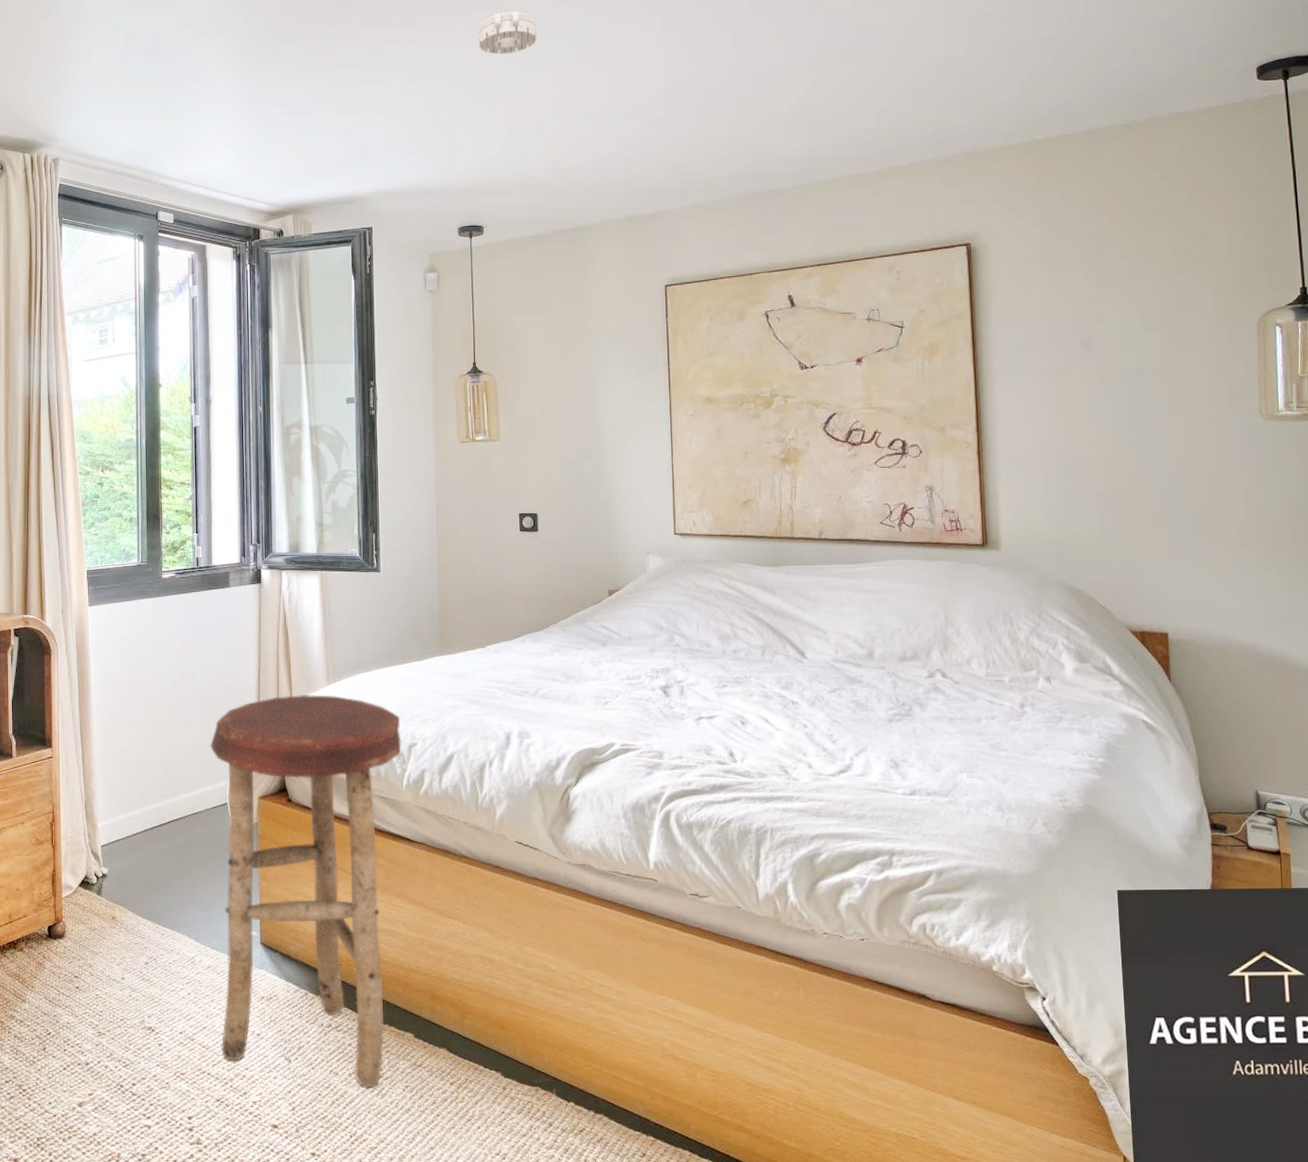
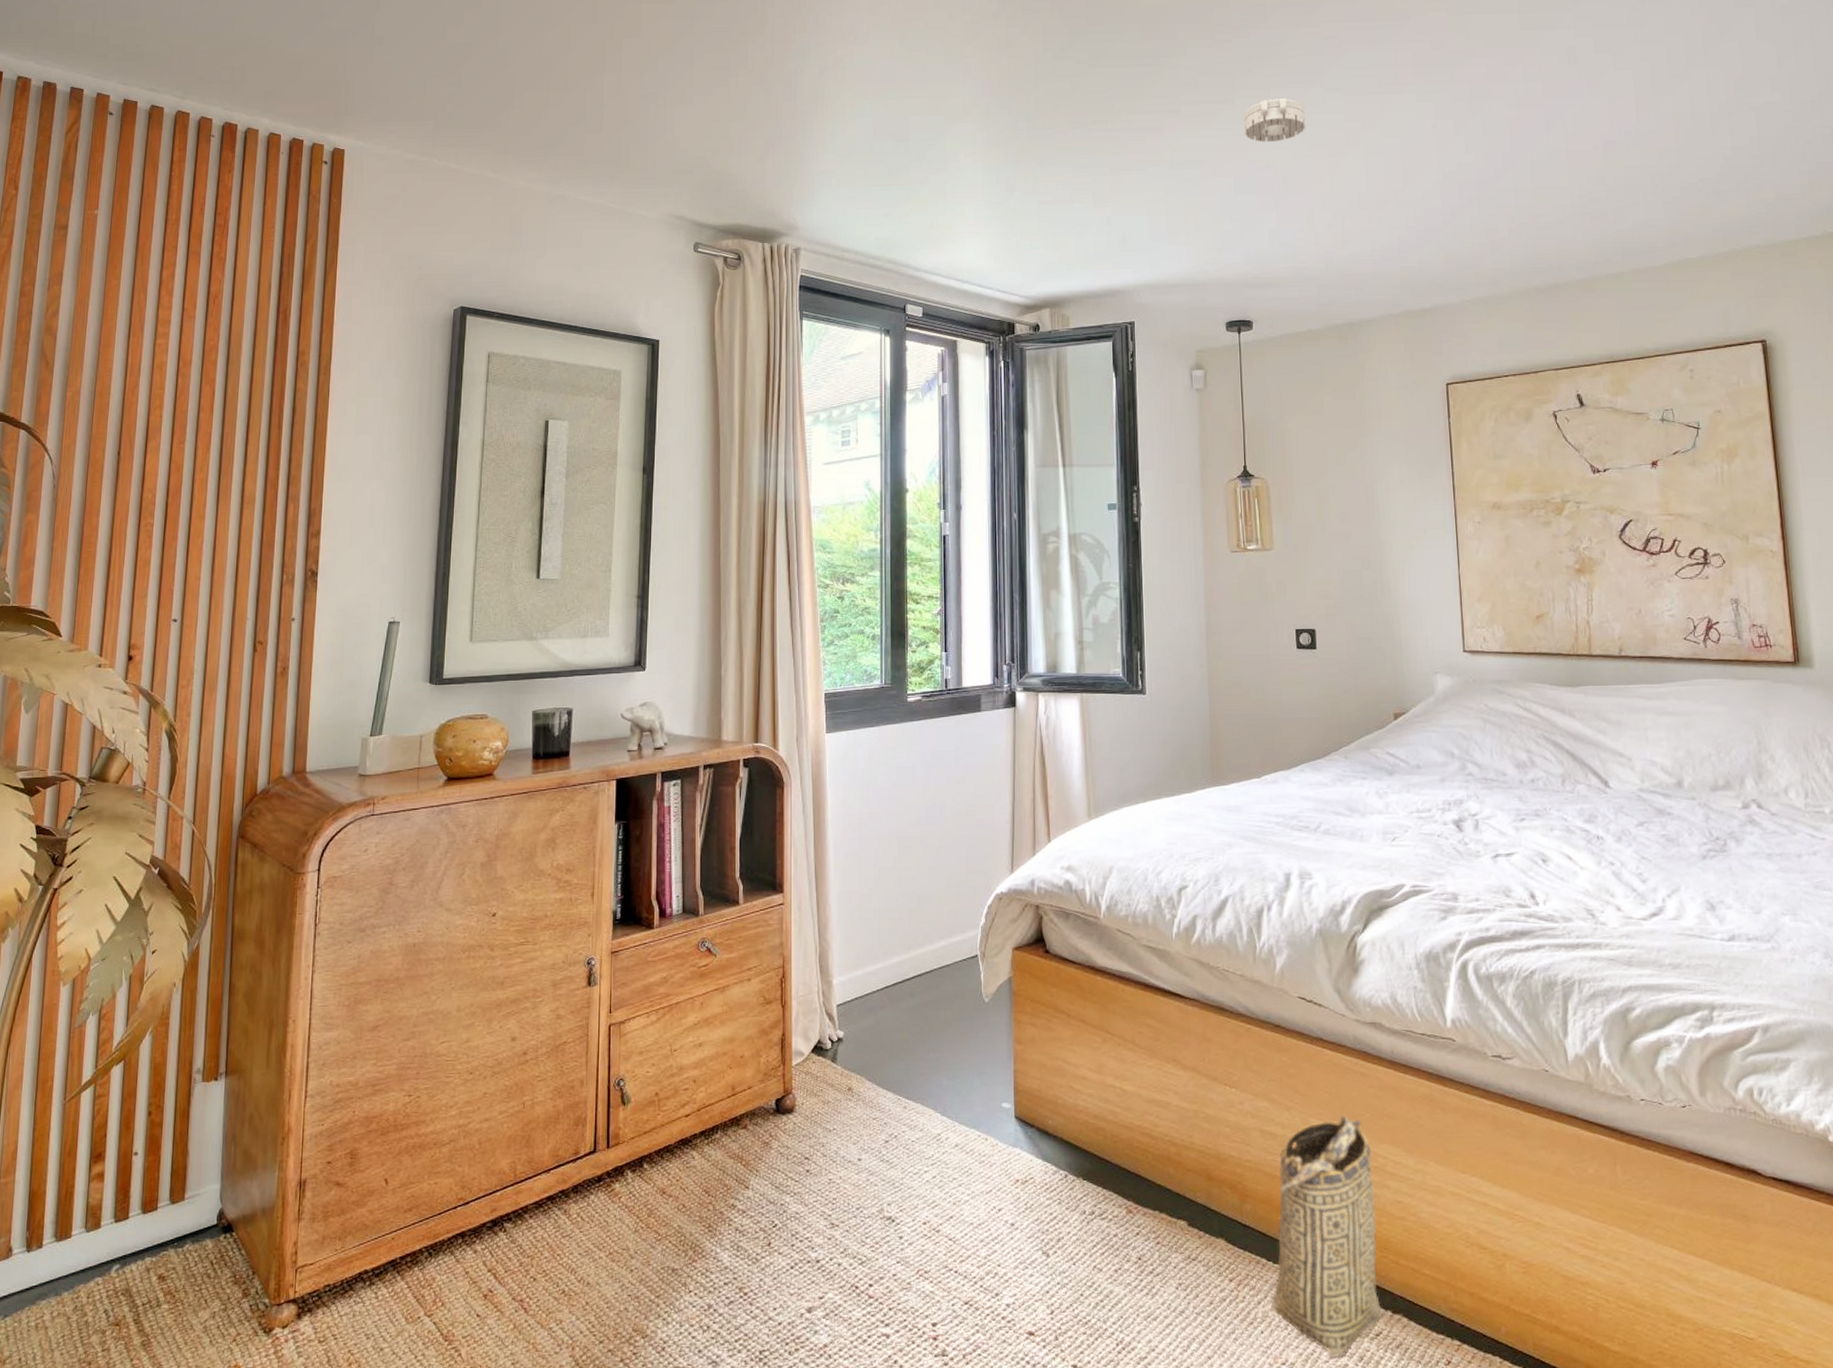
stool: present [210,694,401,1087] -> none [959,830,1171,1285]
basket: none [488,944,585,1150] -> present [1272,1115,1382,1358]

